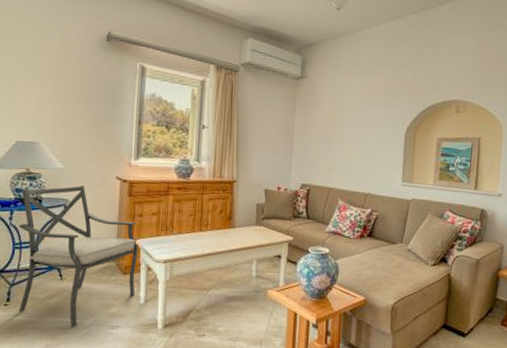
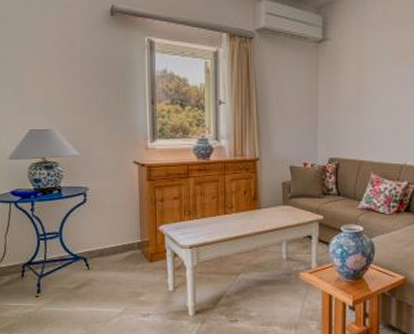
chair: present [19,185,138,328] -> none [41,172,163,317]

